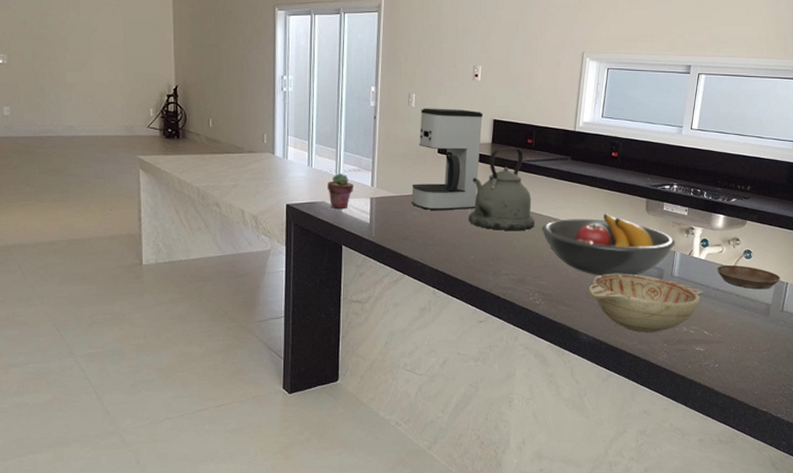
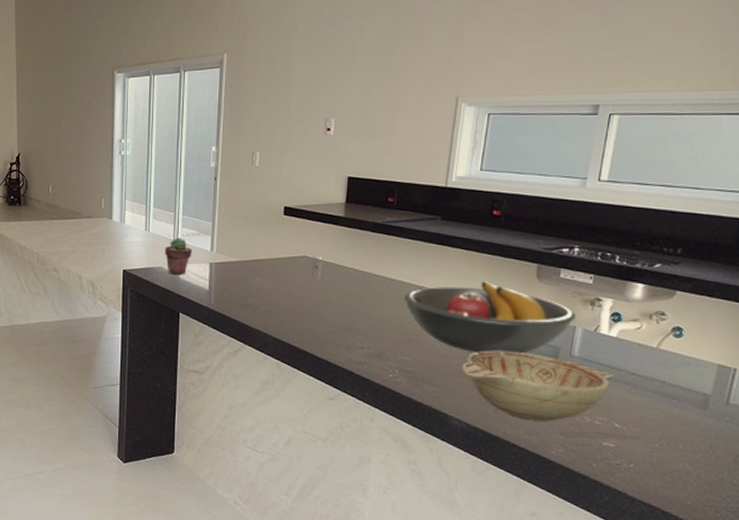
coffee maker: present [411,108,483,210] -> none [254,166,335,276]
kettle: present [468,148,536,230] -> none [318,207,397,299]
saucer: present [716,264,781,290] -> none [632,344,725,376]

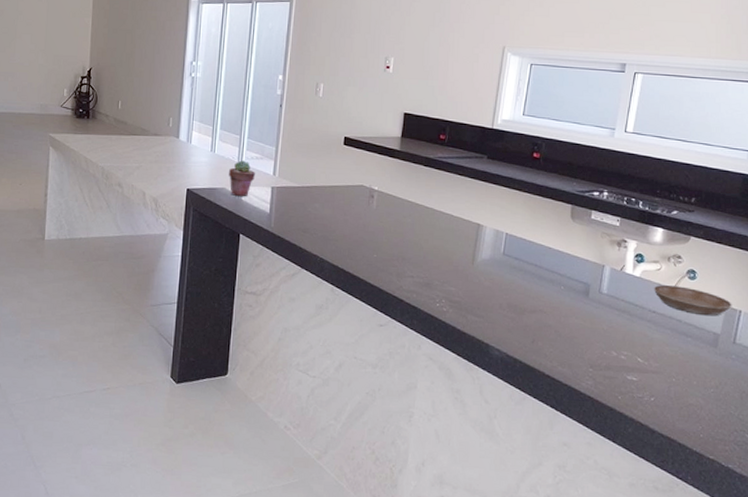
fruit bowl: present [404,281,575,354] -> none [452,219,604,289]
decorative bowl: present [461,351,614,421] -> none [502,284,637,354]
saucer: none [632,344,725,376] -> present [653,284,732,316]

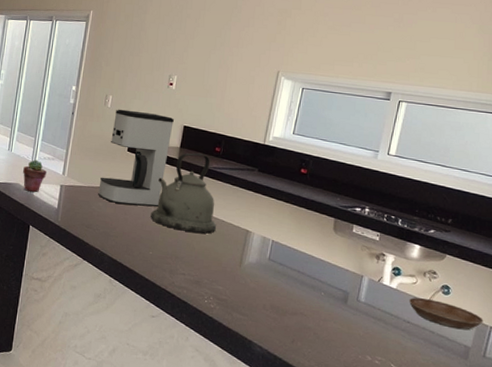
coffee maker: none [314,98,393,205] -> present [98,109,174,207]
kettle: none [373,142,446,231] -> present [150,153,217,234]

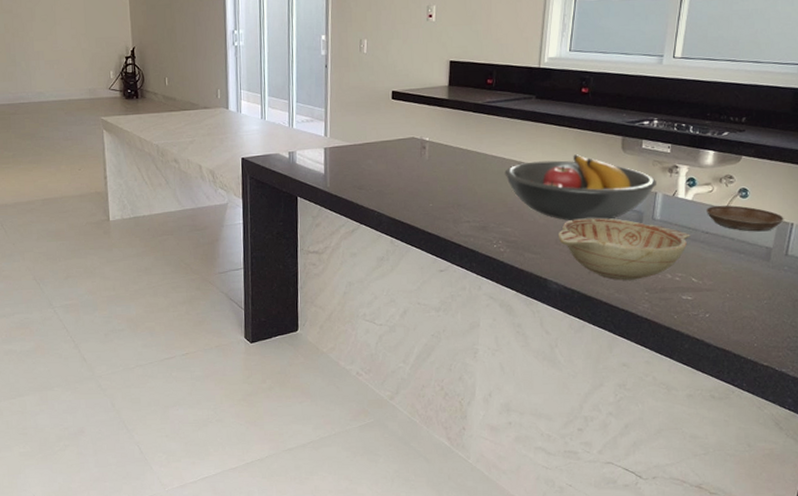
potted succulent: present [23,160,47,192] -> none [281,124,308,160]
coffee maker: present [98,109,174,207] -> none [366,52,438,158]
kettle: present [150,153,217,234] -> none [426,89,498,176]
fruit bowl: none [222,228,363,294] -> present [504,154,656,221]
decorative bowl: none [266,288,392,357] -> present [558,217,690,281]

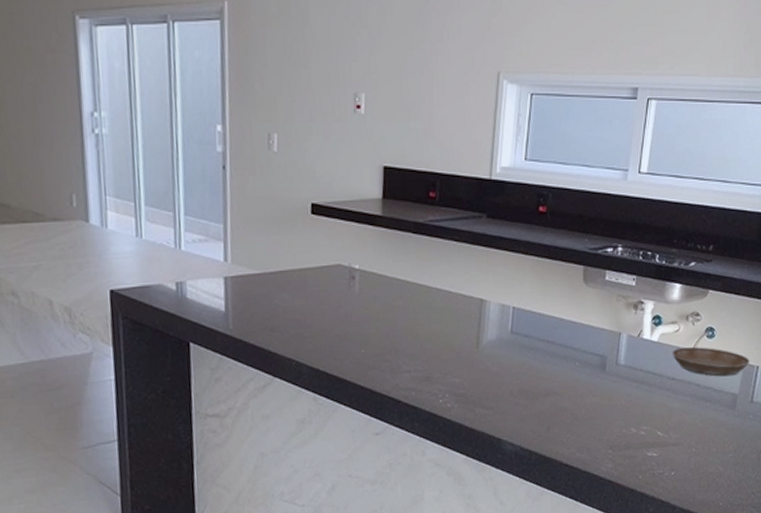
fruit bowl: present [504,154,656,221] -> none [451,287,620,369]
decorative bowl: present [558,217,690,281] -> none [513,363,656,438]

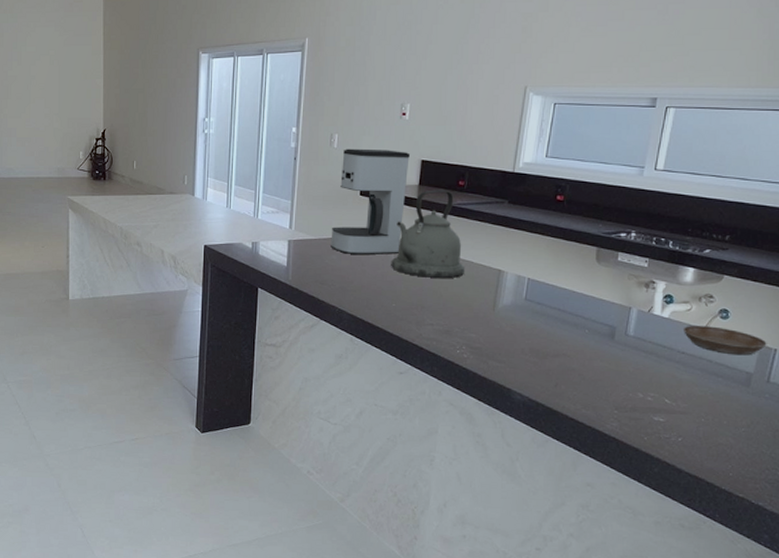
coffee maker: none [279,152,369,291] -> present [331,148,410,255]
kettle: none [356,203,443,314] -> present [391,190,466,278]

